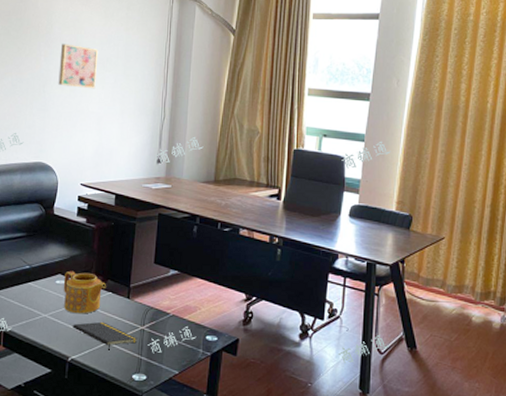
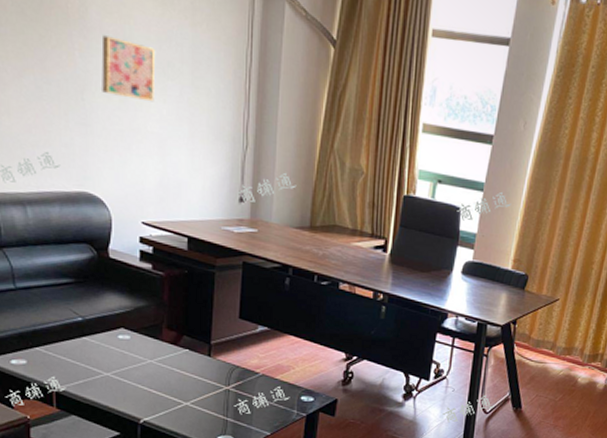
teapot: present [63,270,107,314] -> none [127,324,182,373]
notepad: present [73,321,138,350] -> none [143,381,222,412]

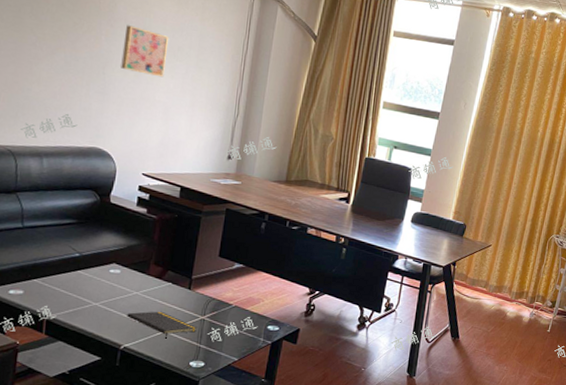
notepad: none [143,381,222,412] -> present [127,311,197,339]

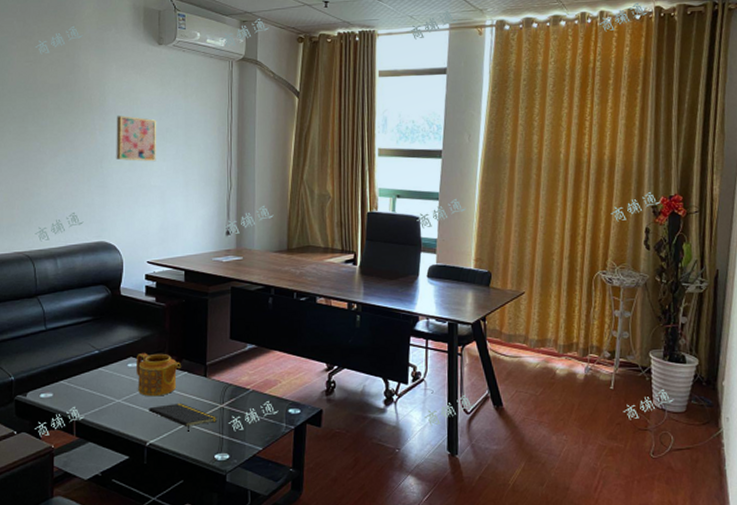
teapot: none [118,260,167,304] -> present [135,352,182,397]

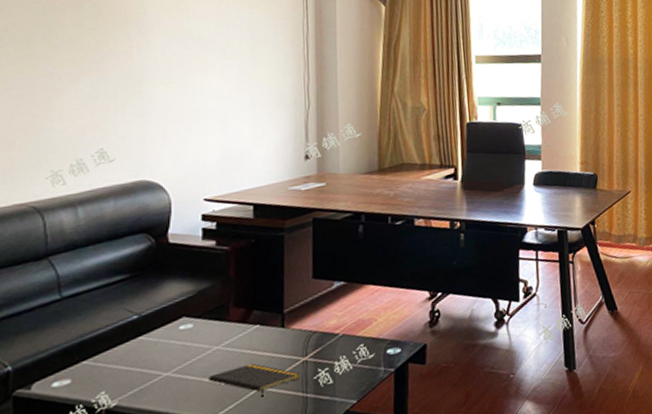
wall art: present [116,115,157,162] -> none [160,30,215,82]
teapot: present [135,352,182,397] -> none [190,306,252,362]

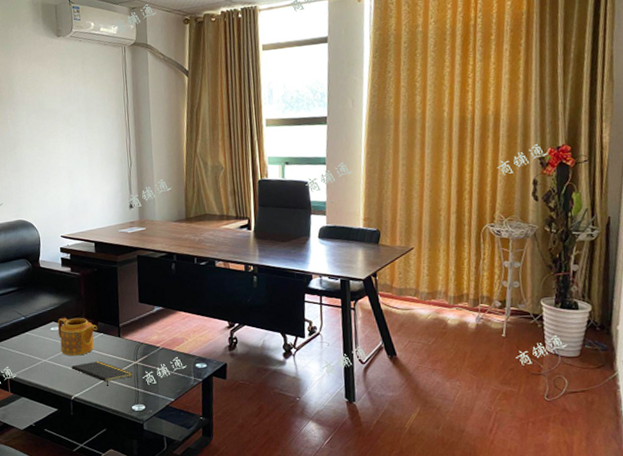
teapot: none [190,306,252,362] -> present [57,317,98,356]

